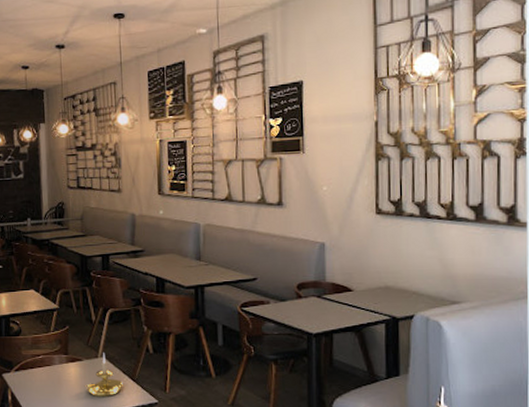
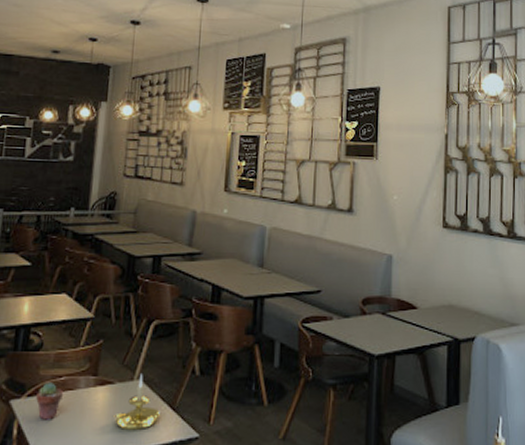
potted succulent: none [22,360,42,389] -> present [36,383,63,420]

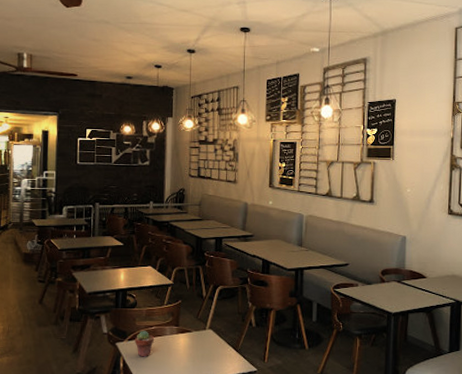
candle holder: present [112,374,160,431] -> none [191,325,227,366]

